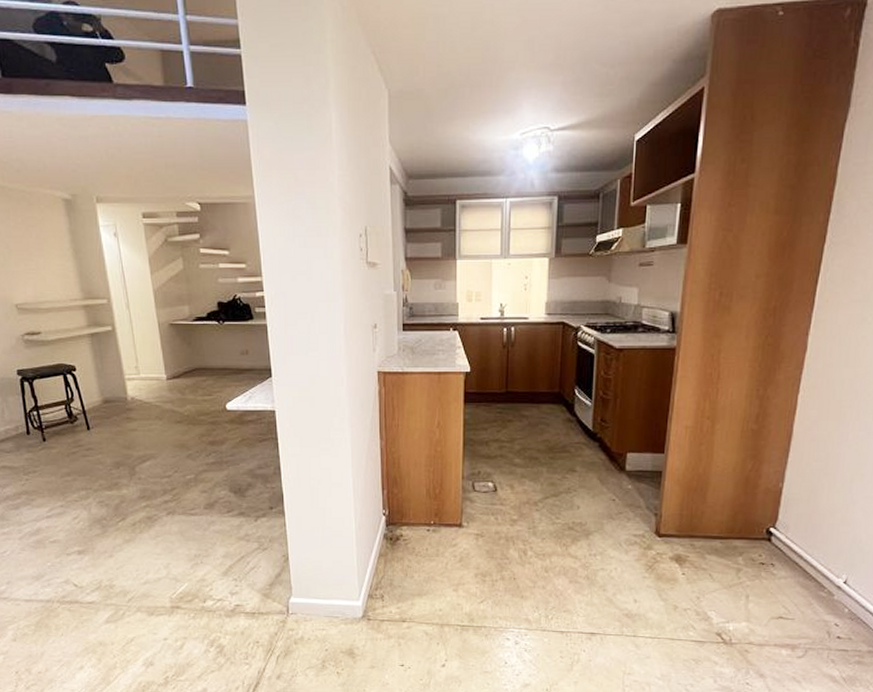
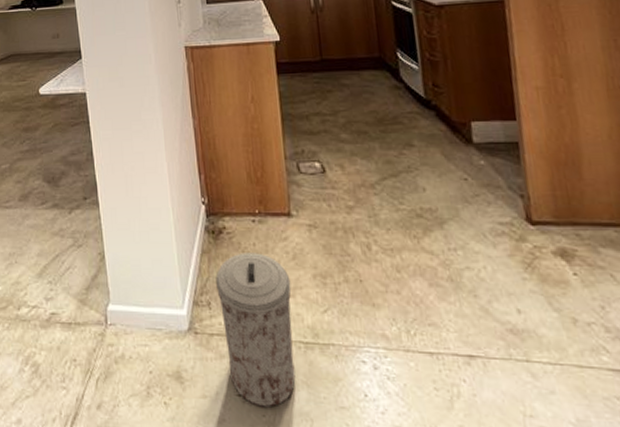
trash can: none [390,556,455,674] -> present [215,253,296,408]

